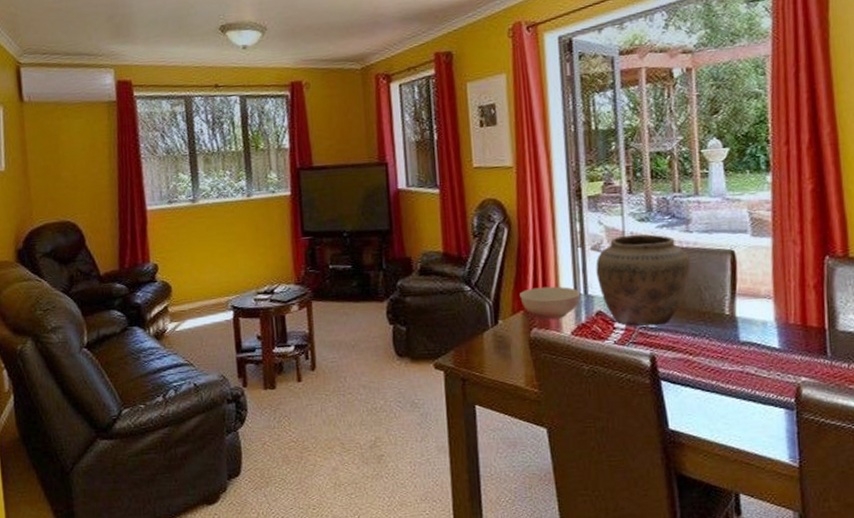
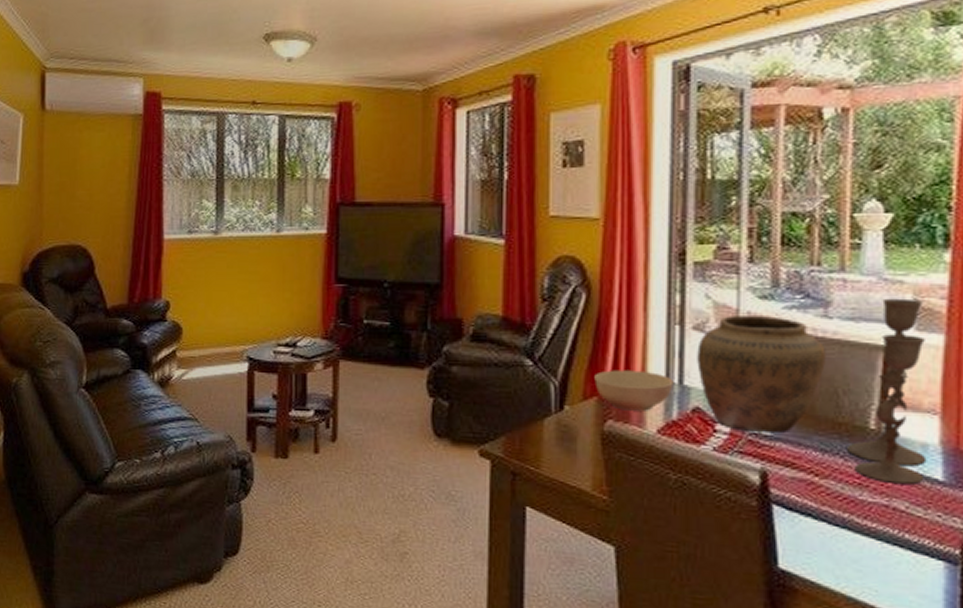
candlestick: none [711,212,767,354] -> present [847,298,927,484]

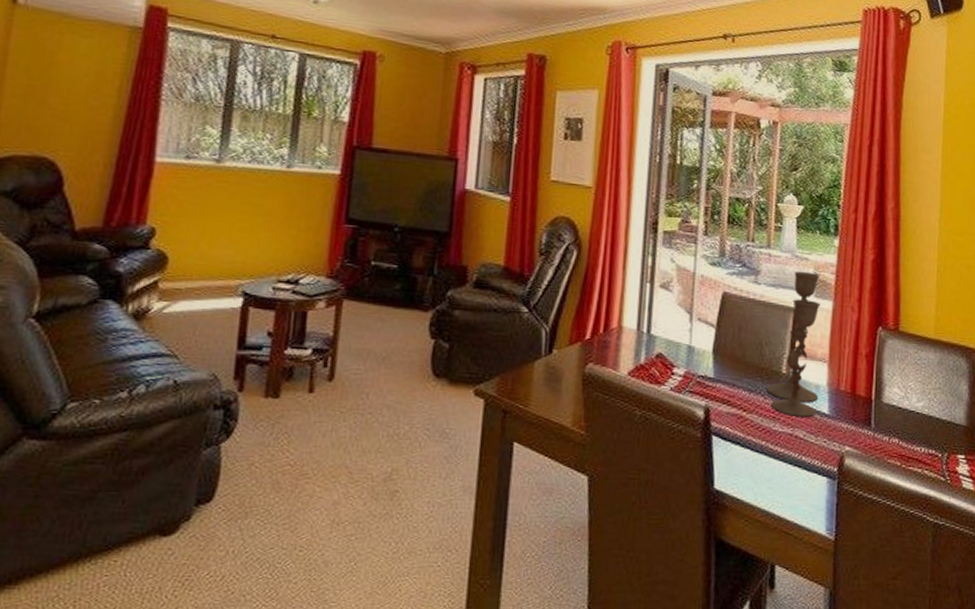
bowl: present [594,370,674,411] -> none [579,319,643,356]
vase: present [697,316,826,434] -> none [662,277,755,376]

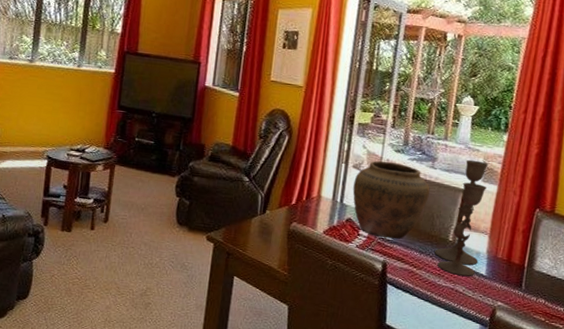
vase: none [662,277,755,376] -> present [352,161,430,239]

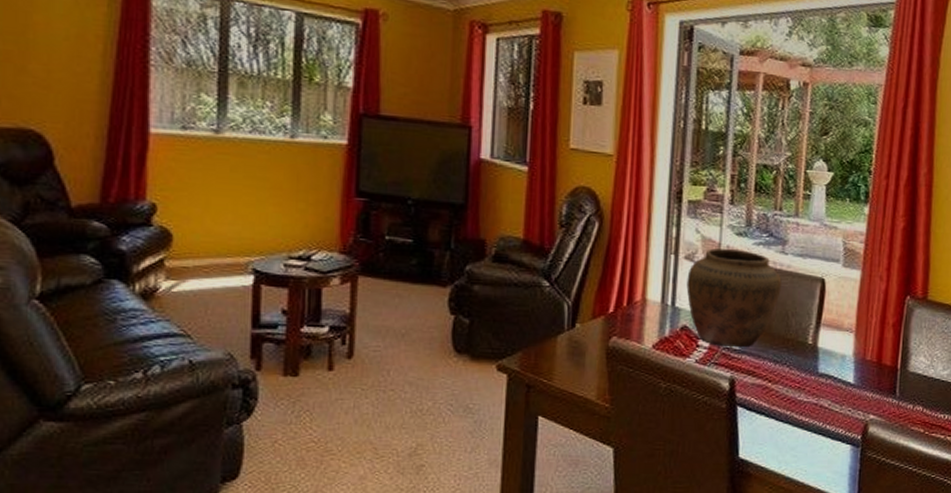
candlestick: present [434,159,489,276] -> none [792,240,849,387]

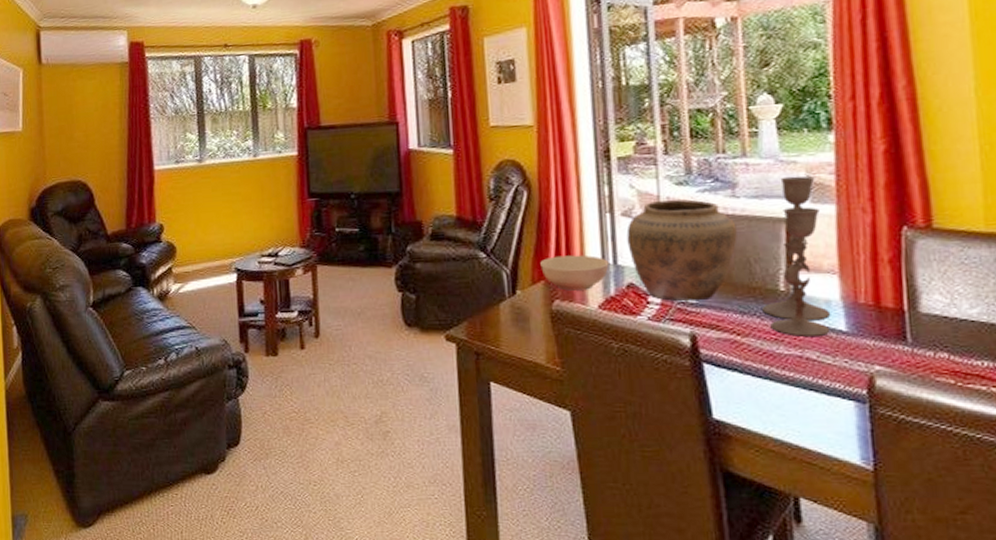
bowl: none [603,292,668,329] -> present [540,255,609,291]
candlestick: none [792,240,849,387] -> present [762,175,831,337]

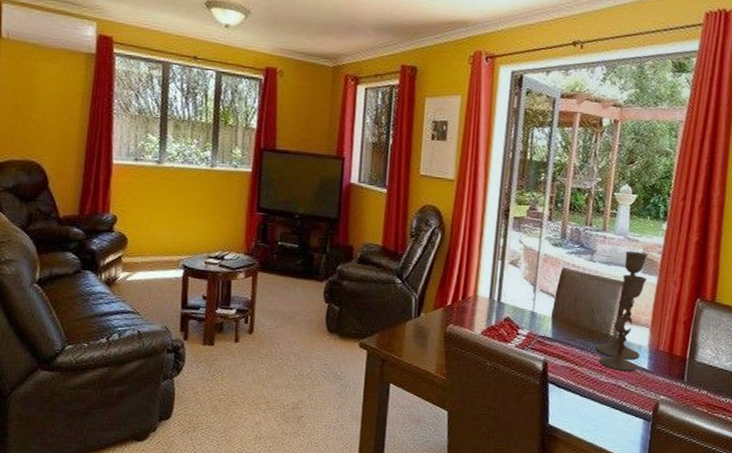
bowl: present [540,255,609,291] -> none [442,289,495,319]
vase: present [626,199,737,302] -> none [510,256,589,337]

